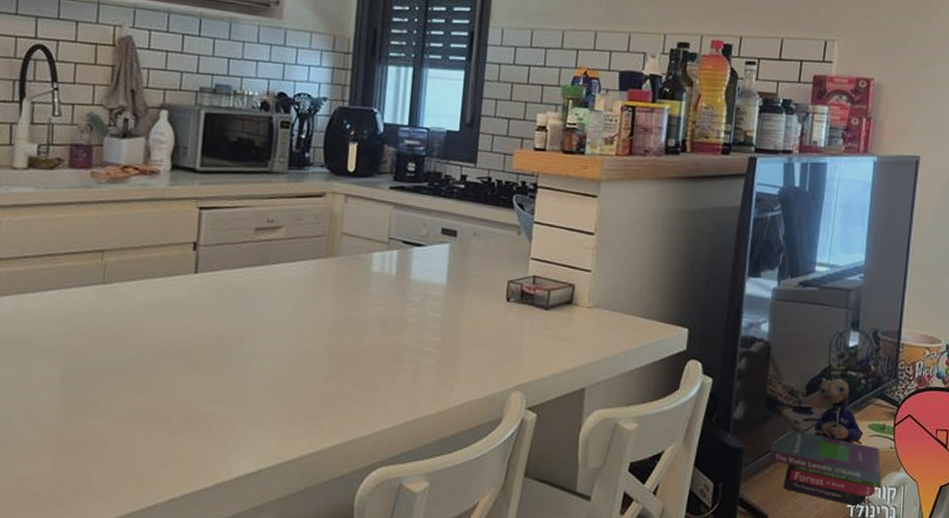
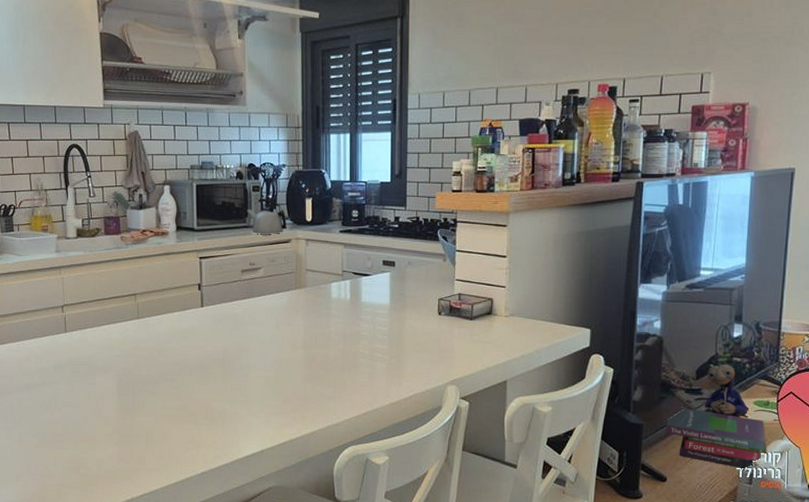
kettle: none [270,137,322,185] -> present [247,198,288,235]

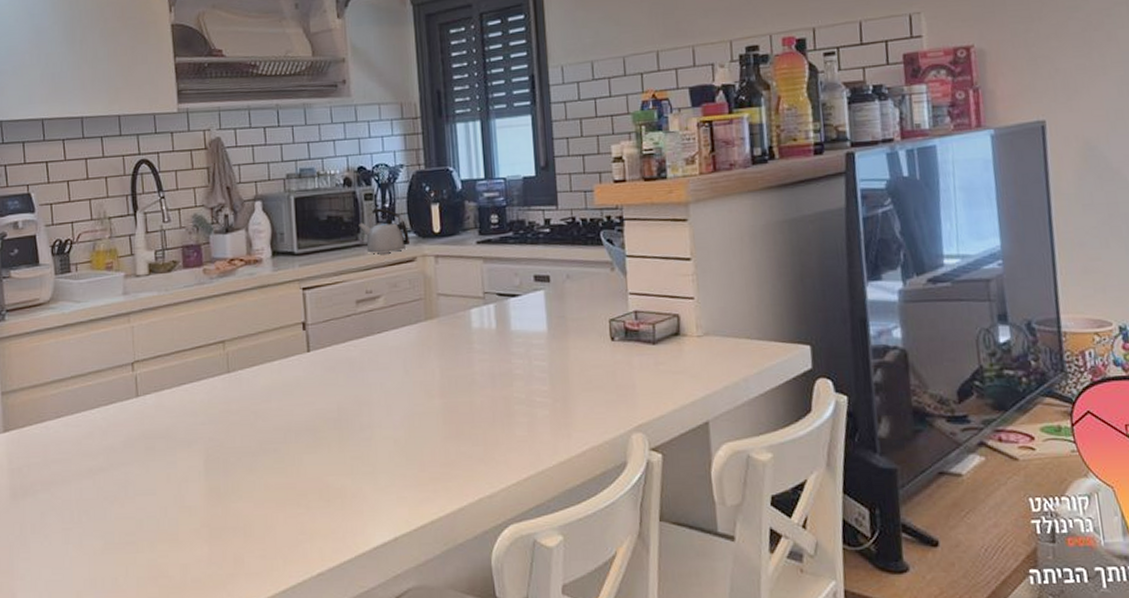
books: present [666,407,767,469] -> none [927,442,1069,522]
toy: present [703,364,748,417] -> none [972,379,1035,451]

